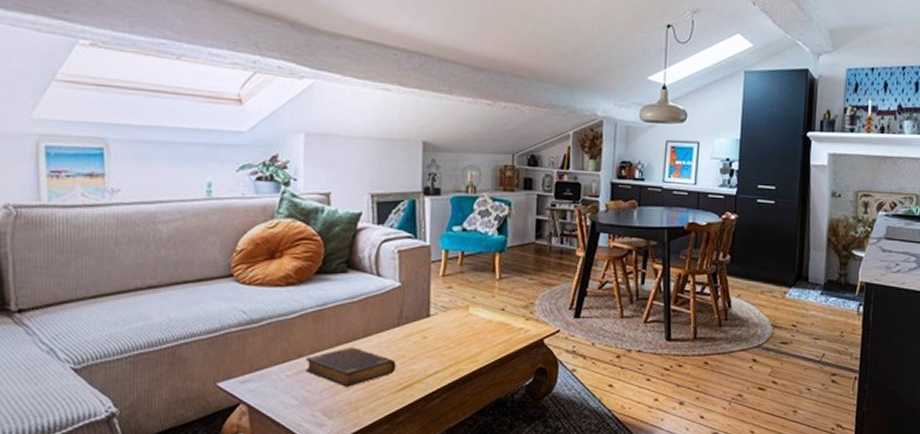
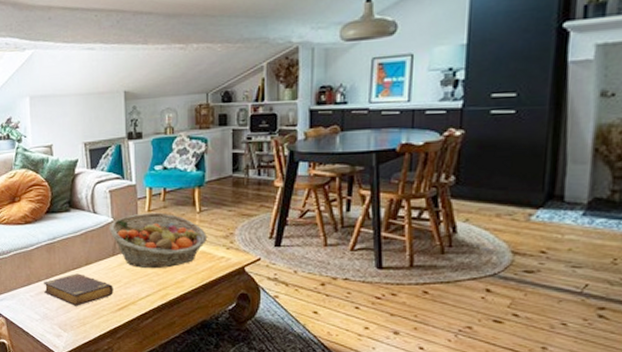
fruit basket: none [395,278,507,342] -> present [109,212,208,269]

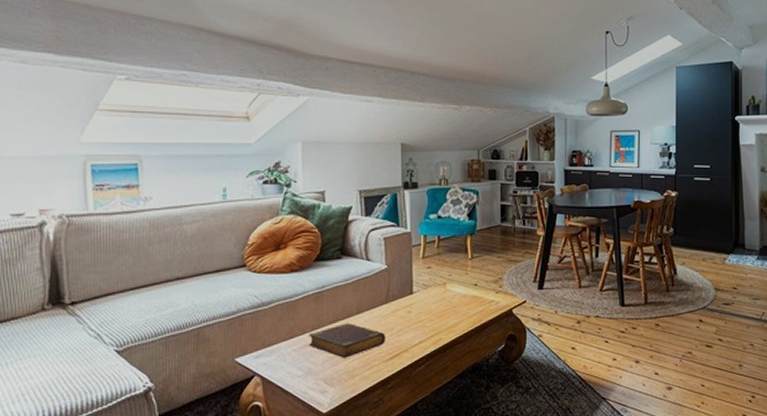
fruit basket: present [109,212,208,269] -> none [382,259,479,315]

